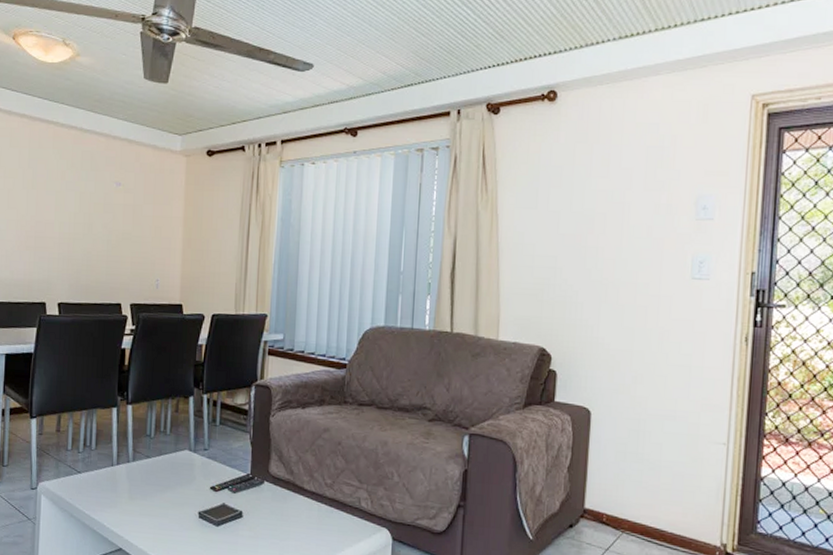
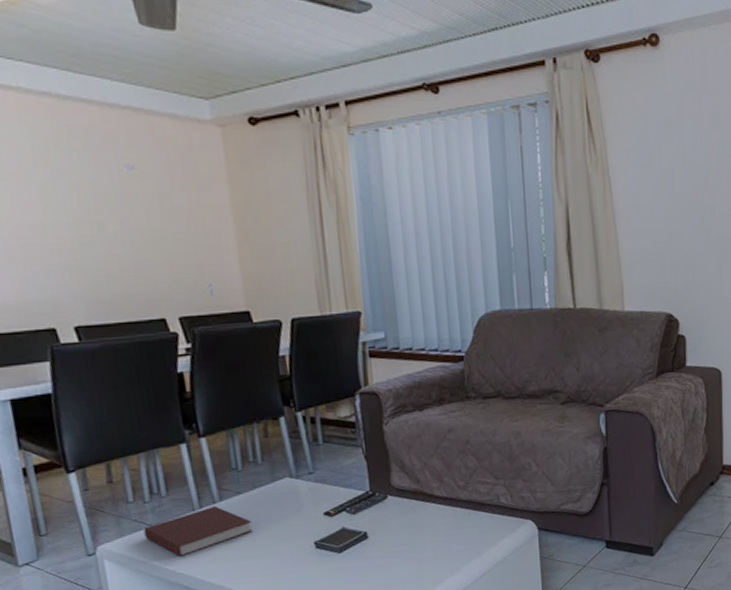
notebook: none [73,464,153,505] -> present [143,505,252,558]

